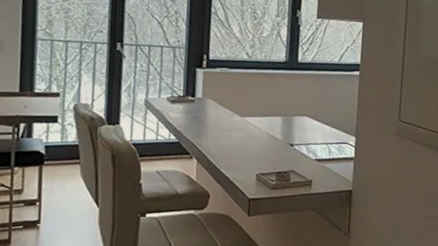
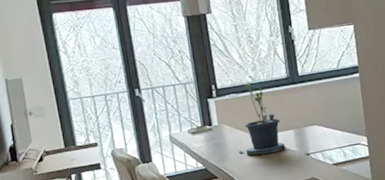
potted plant: none [218,59,271,138] -> present [238,83,287,156]

